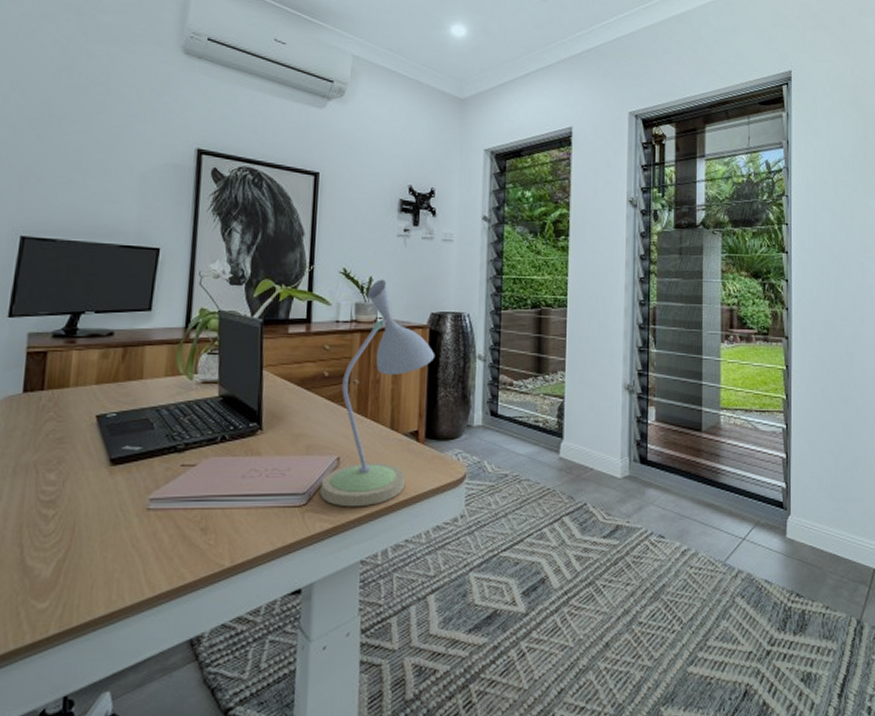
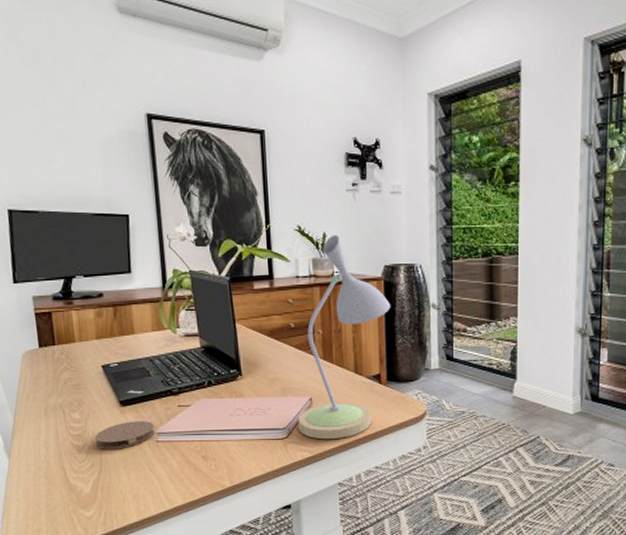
coaster: none [70,484,148,520] -> present [95,421,155,449]

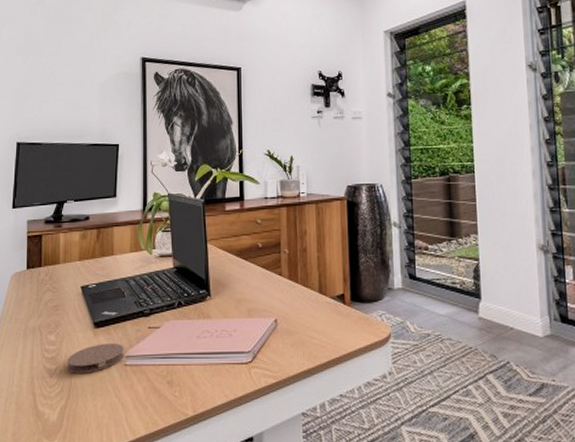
desk lamp: present [298,235,391,440] -> none [263,158,354,364]

